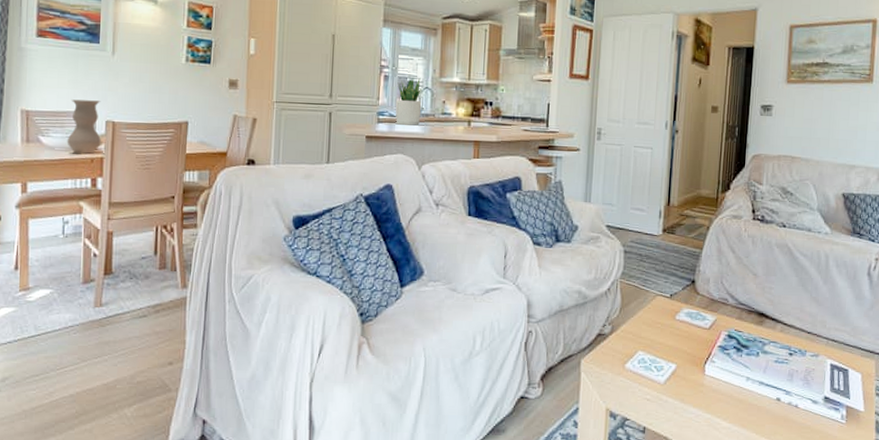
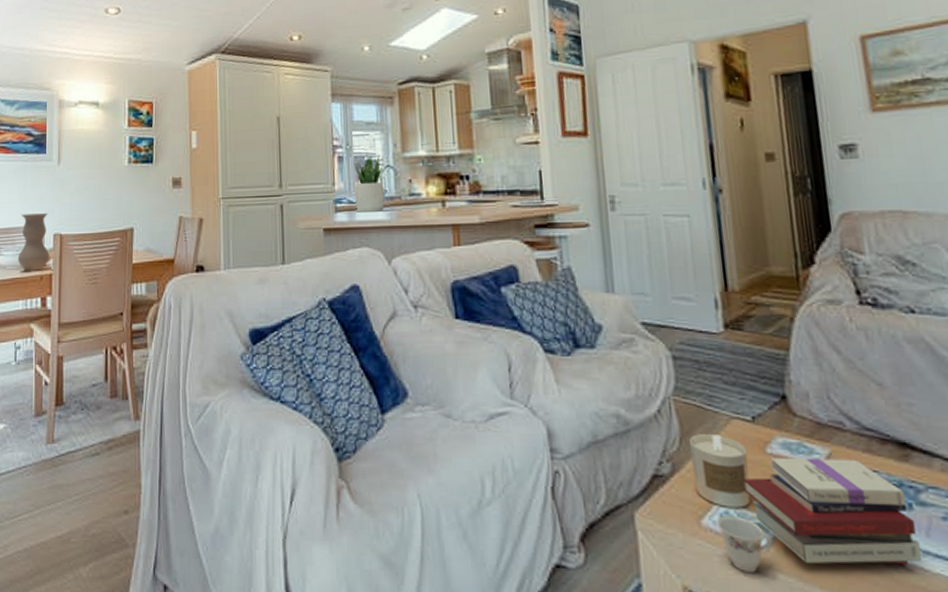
candle: none [625,306,664,356] -> present [690,434,751,508]
teacup: none [635,361,668,398] -> present [716,516,771,572]
books: none [656,322,759,392] -> present [743,457,923,566]

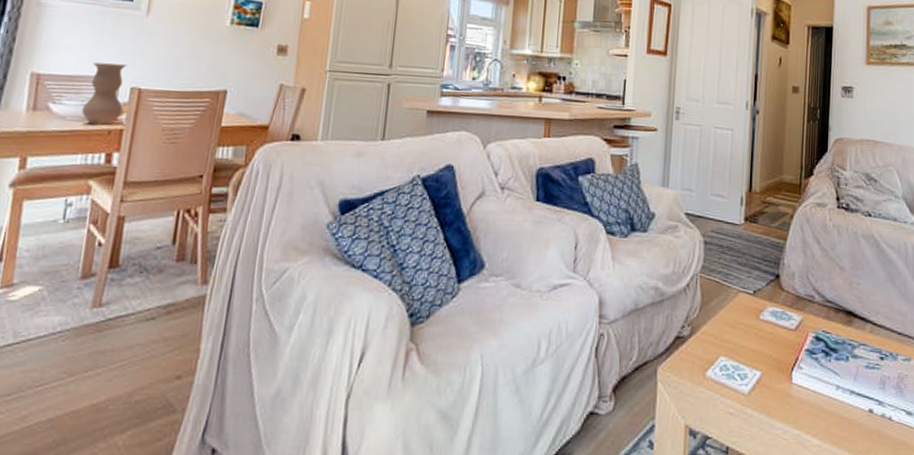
planter: present [354,154,384,212] -> none [460,48,491,100]
candle: present [690,434,751,508] -> none [705,304,747,362]
teacup: present [716,516,771,572] -> none [717,368,753,412]
books: present [743,457,923,566] -> none [739,322,850,403]

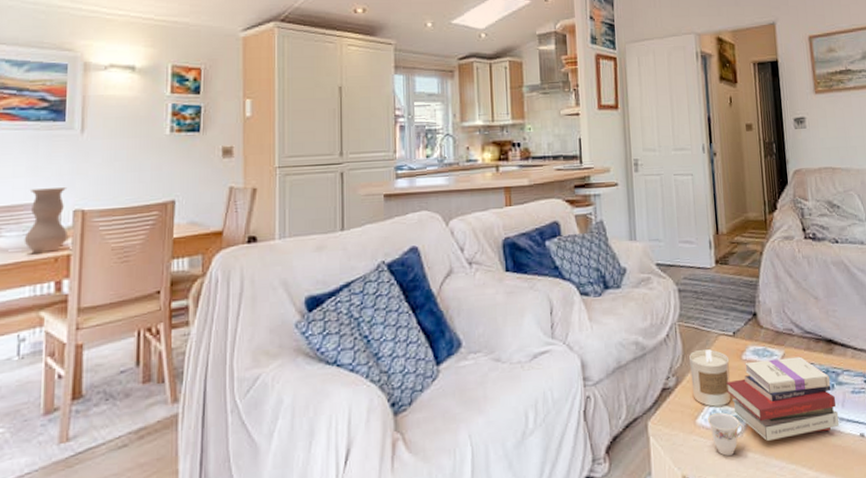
candle: none [705,304,747,362] -> present [689,349,732,407]
teacup: none [717,368,753,412] -> present [707,412,744,456]
books: none [739,322,850,403] -> present [726,356,840,441]

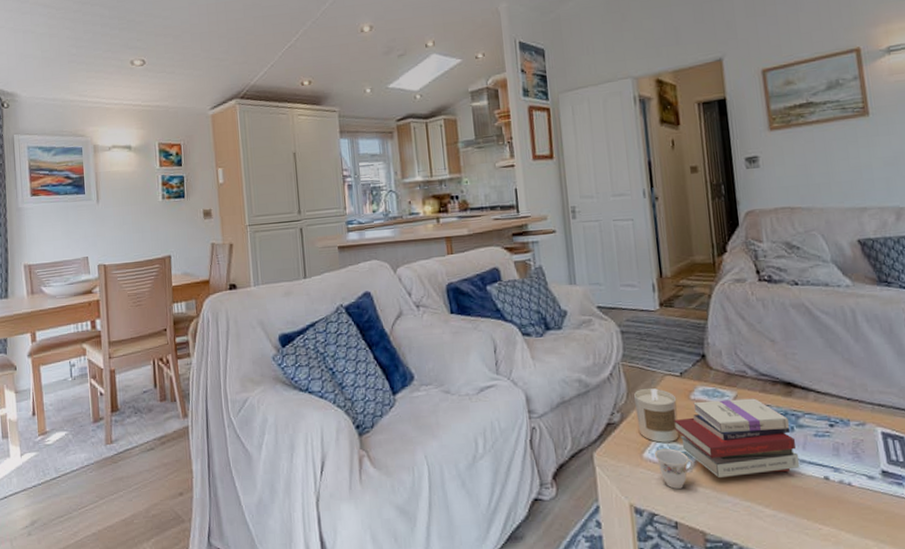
vase: present [24,187,68,254] -> none [65,247,96,300]

